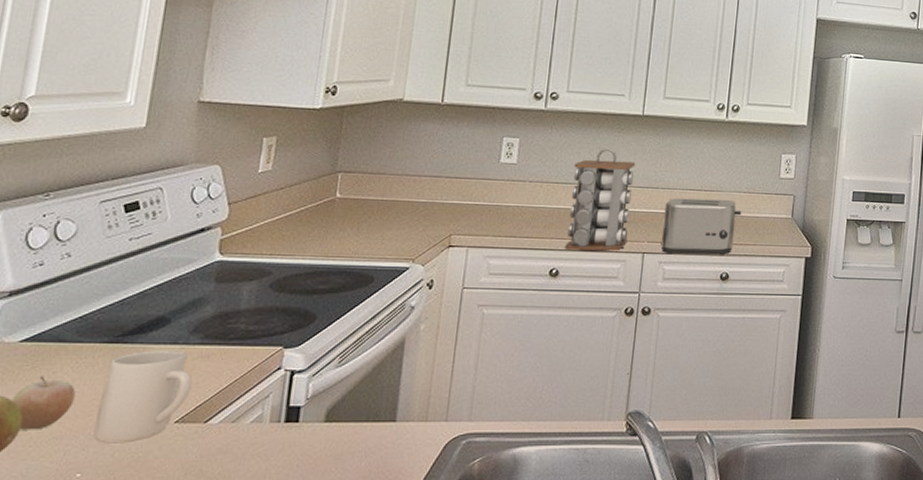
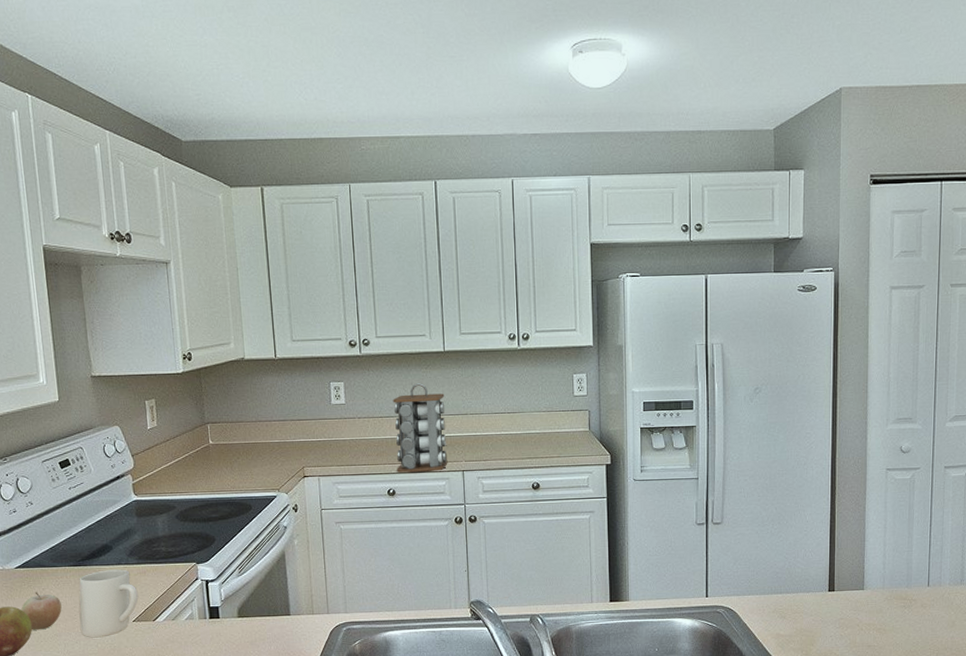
toaster: present [661,198,742,256] -> none [475,419,544,471]

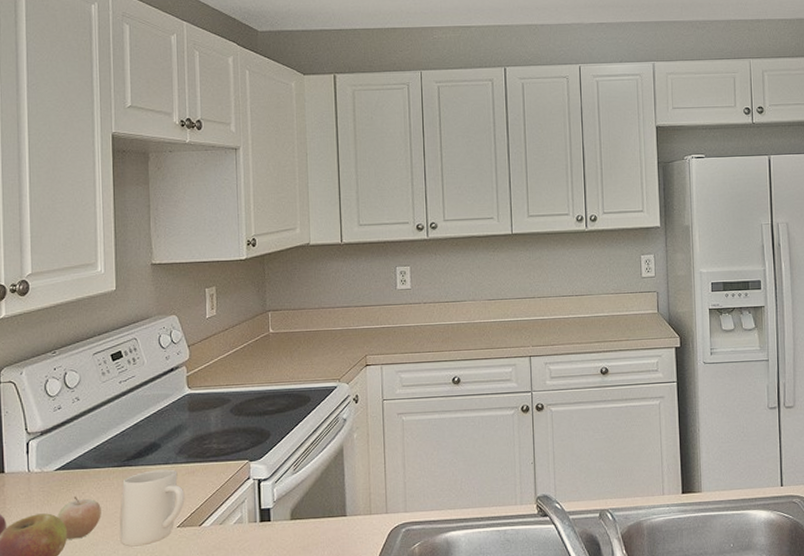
spice rack: present [393,383,448,473] -> none [459,266,515,360]

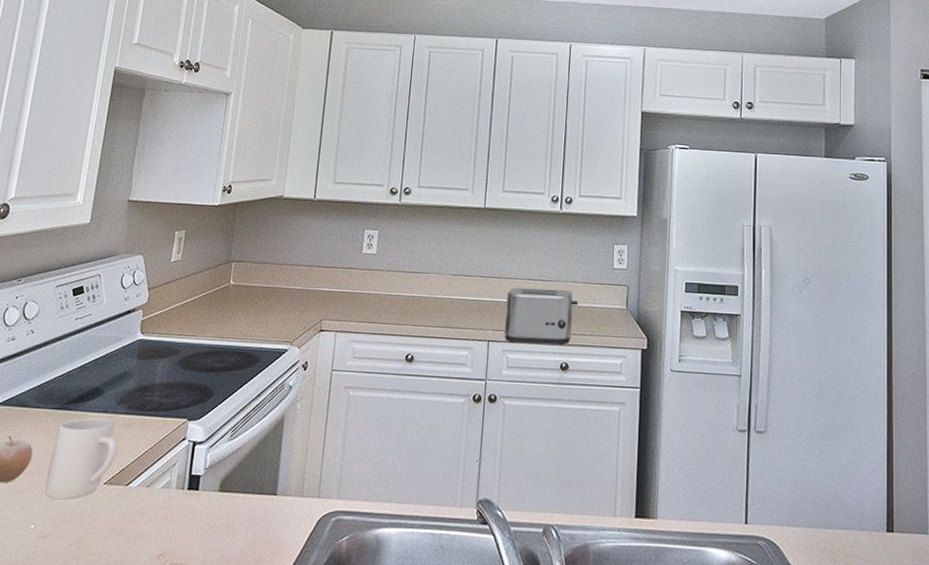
toaster: none [543,301,612,356] -> present [504,287,578,346]

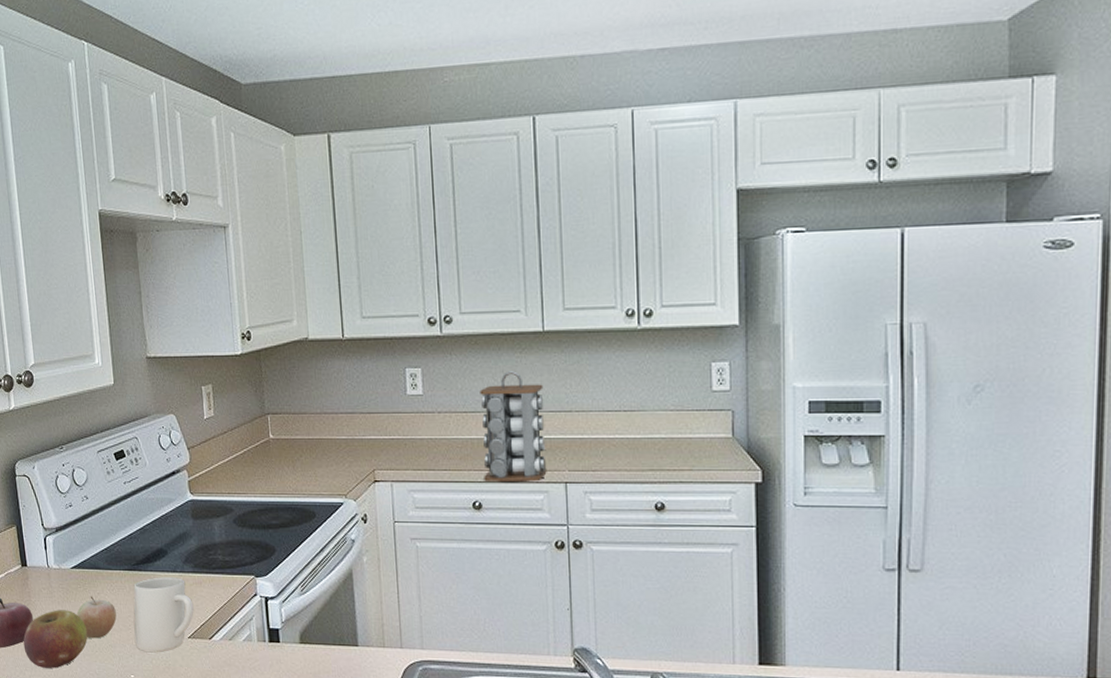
spice rack: none [418,239,480,339] -> present [479,371,547,483]
toaster: present [504,287,578,346] -> none [582,419,671,484]

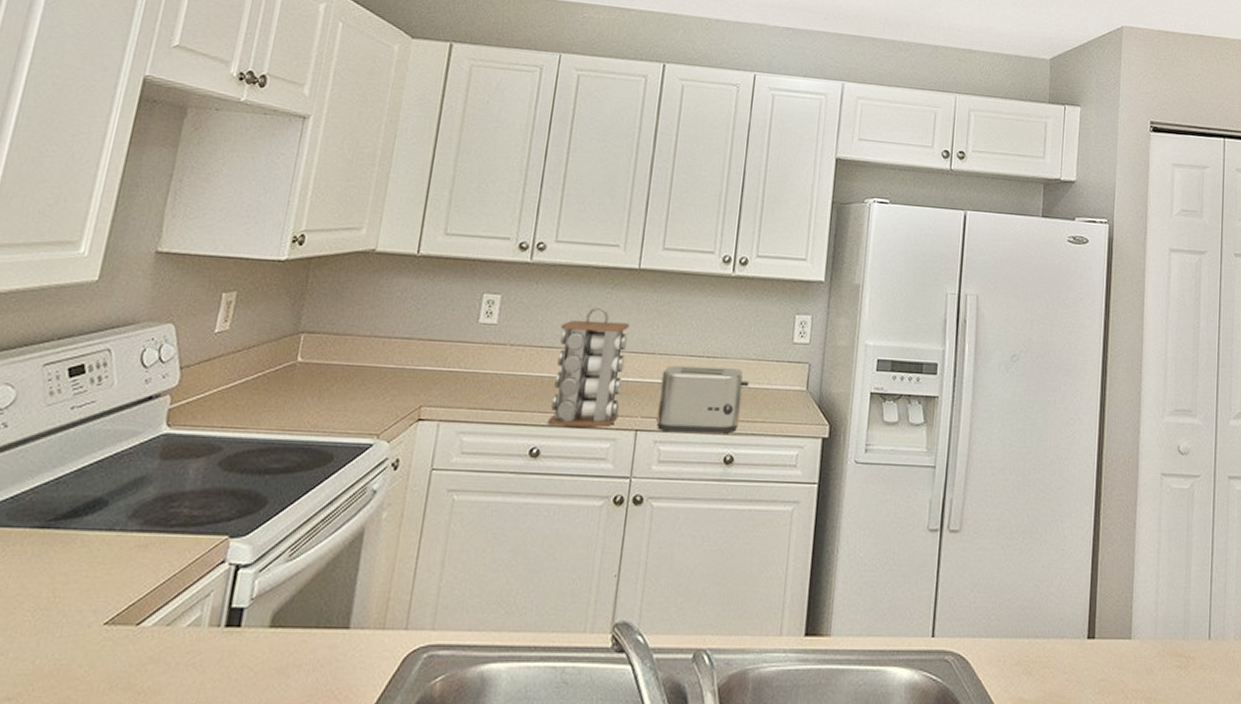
mug: present [133,577,194,653] -> none [14,537,127,648]
toaster: none [582,419,671,484] -> present [656,365,750,435]

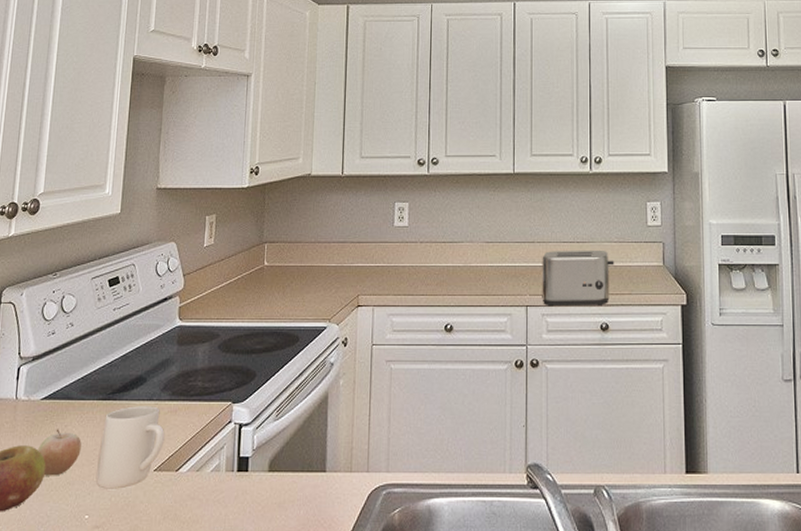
mug: none [14,537,127,648] -> present [95,406,165,489]
spice rack: present [547,306,630,429] -> none [456,207,512,307]

